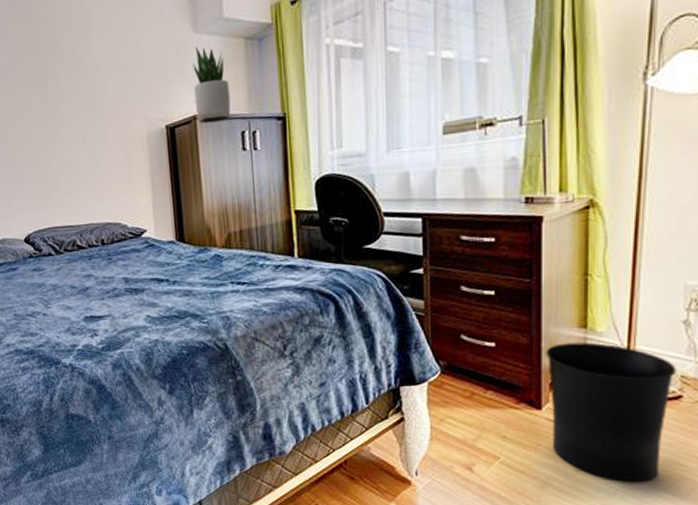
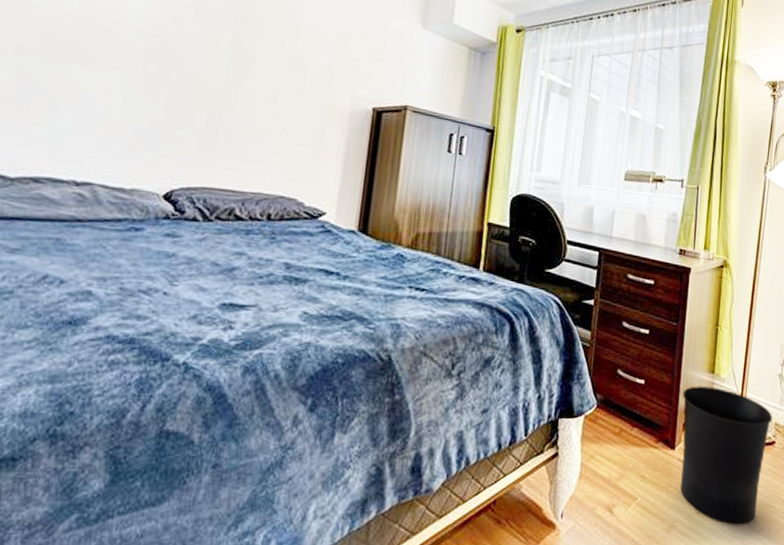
planter: present [192,46,231,124] -> none [408,40,447,119]

